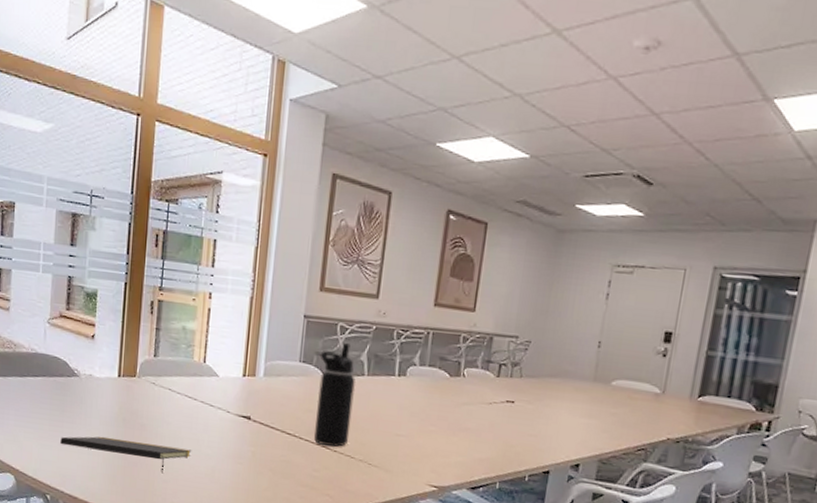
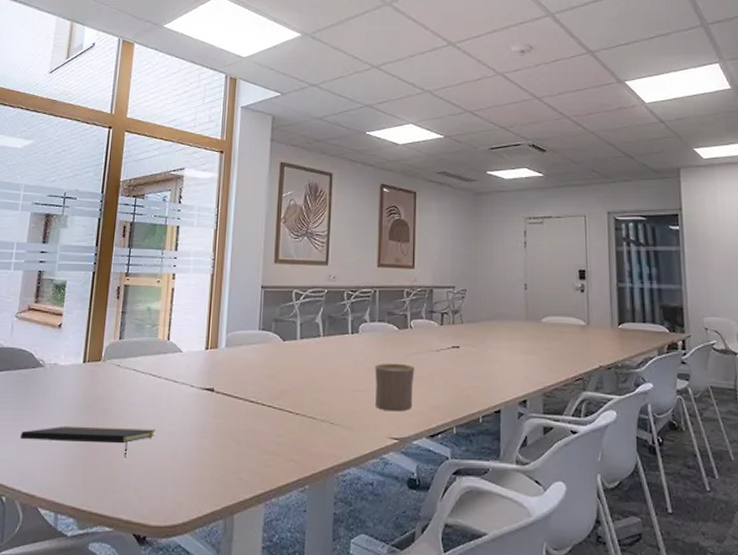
water bottle: present [313,343,356,447] -> none [275,308,312,409]
cup: none [417,410,463,461] -> present [375,363,415,412]

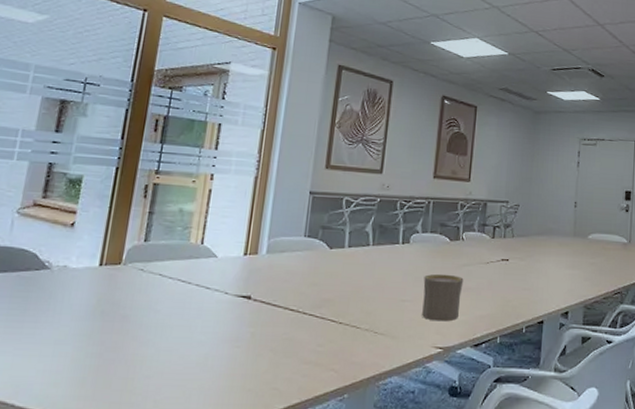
notepad: present [20,425,156,458] -> none [17,333,182,369]

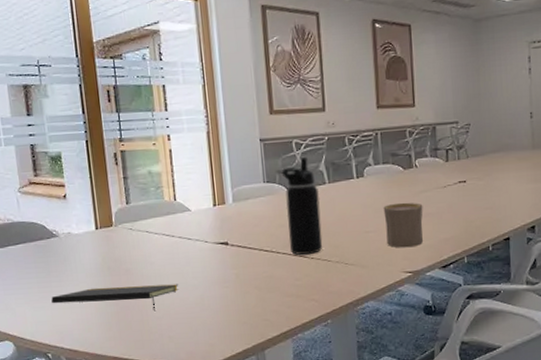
notepad: none [17,333,182,369] -> present [51,284,179,312]
water bottle: none [318,216,361,318] -> present [281,157,323,255]

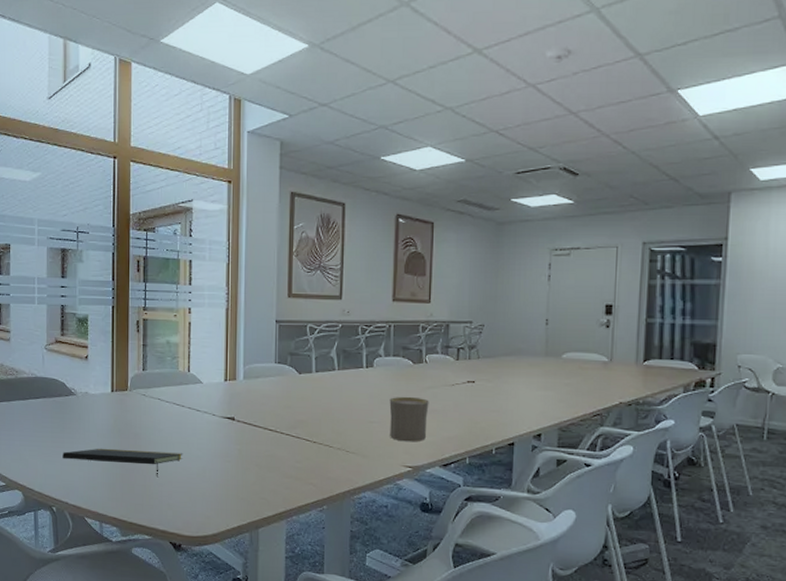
water bottle: present [281,157,323,255] -> none [293,342,327,438]

